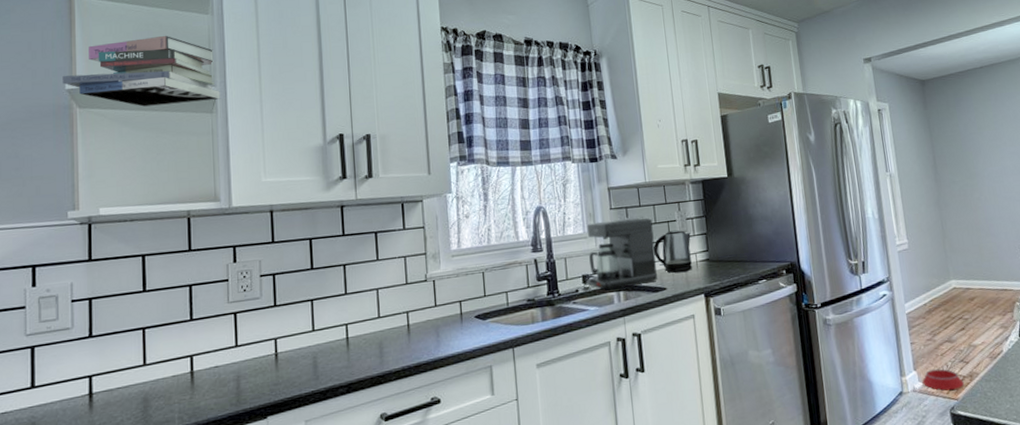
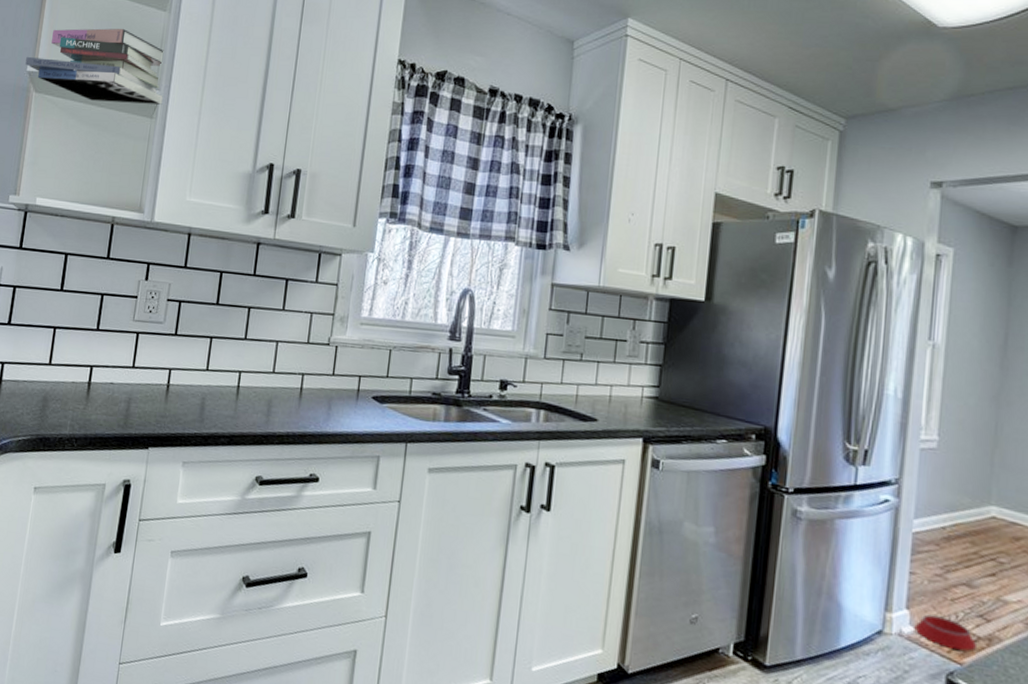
coffee maker: present [587,218,658,290] -> none [504,321,597,408]
kettle: present [653,229,692,273] -> none [591,351,642,406]

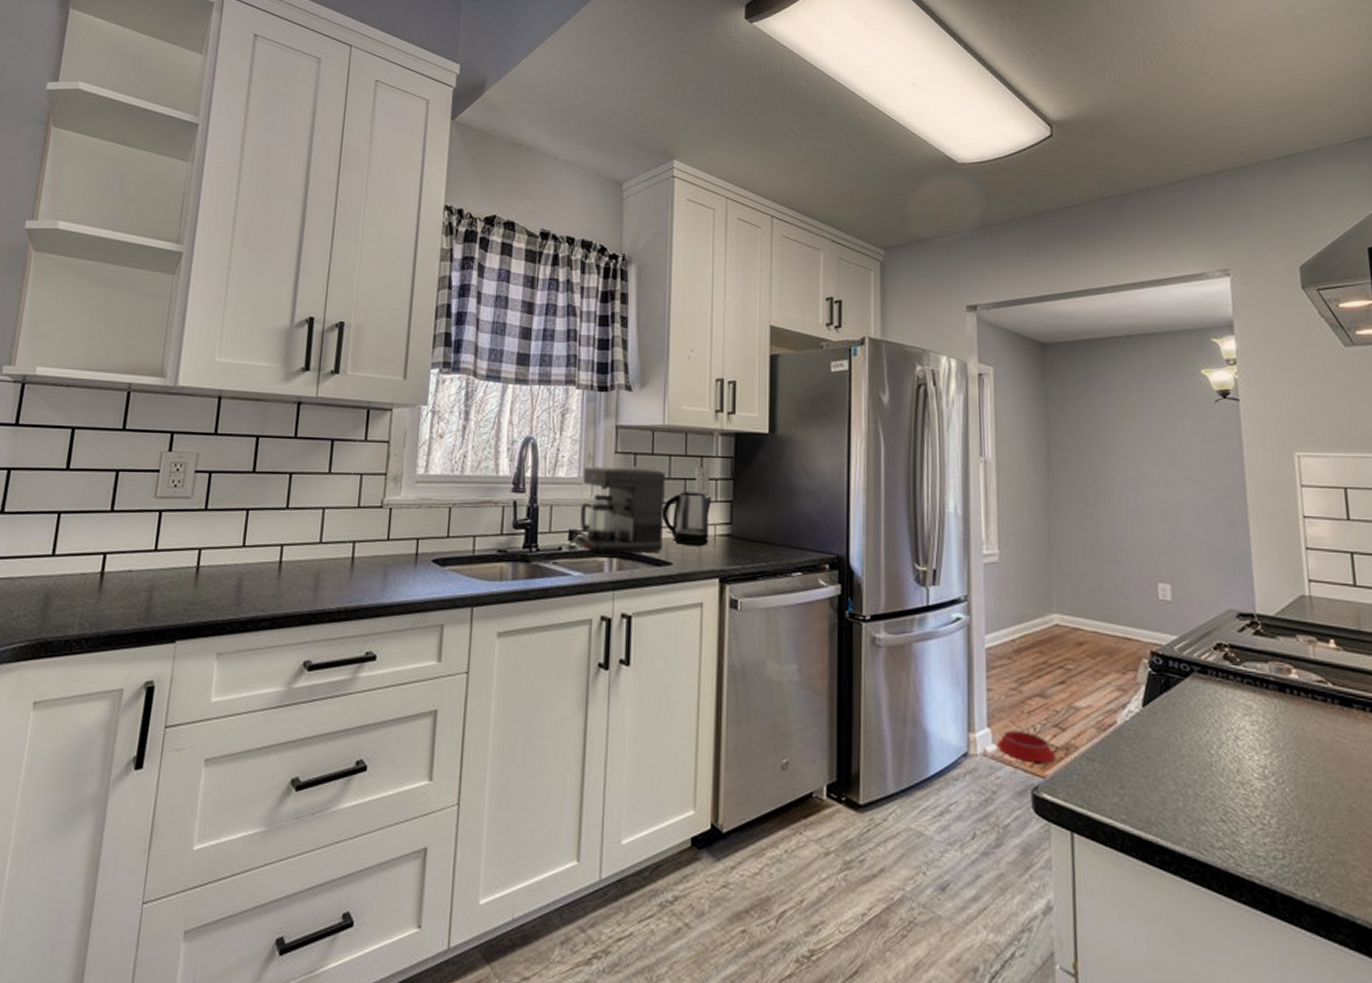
books: present [25,28,164,105] -> none [23,180,187,260]
coffee maker: none [504,321,597,408] -> present [574,466,665,554]
kettle: none [591,351,642,406] -> present [663,490,712,546]

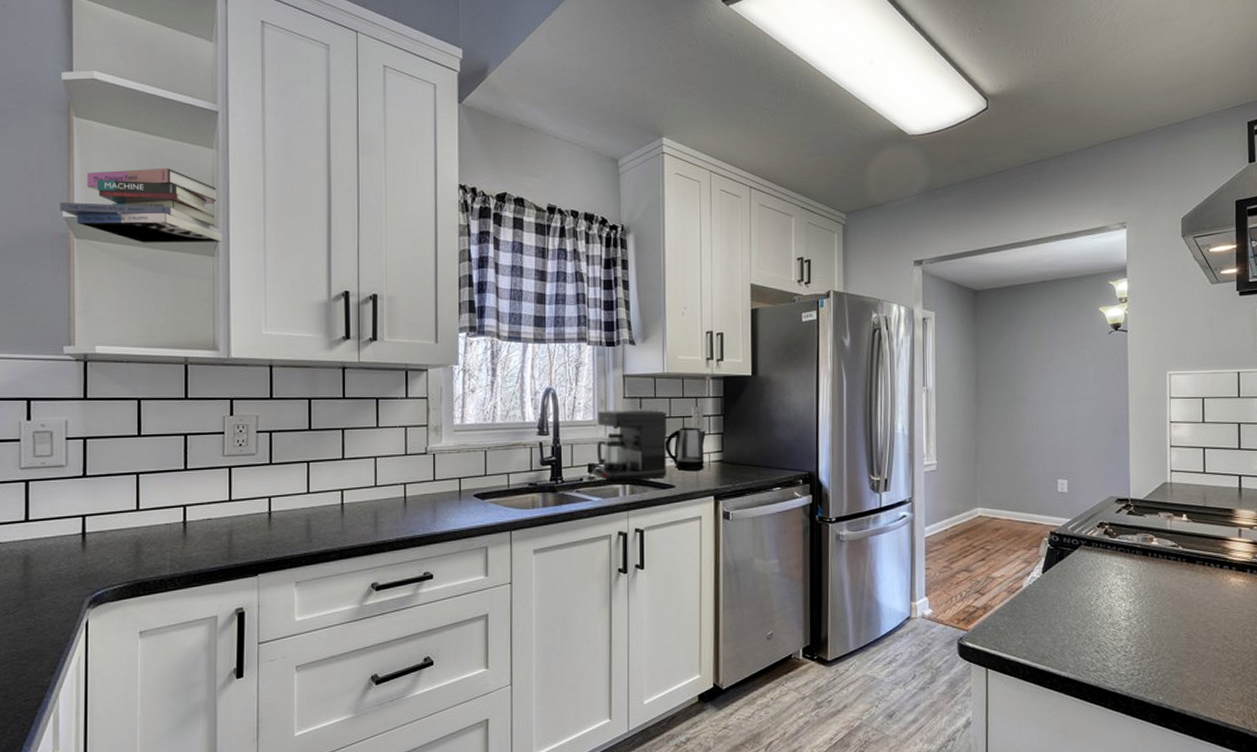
books: none [23,180,187,260] -> present [60,167,223,243]
pet bowl: present [997,730,1057,763] -> none [932,597,977,620]

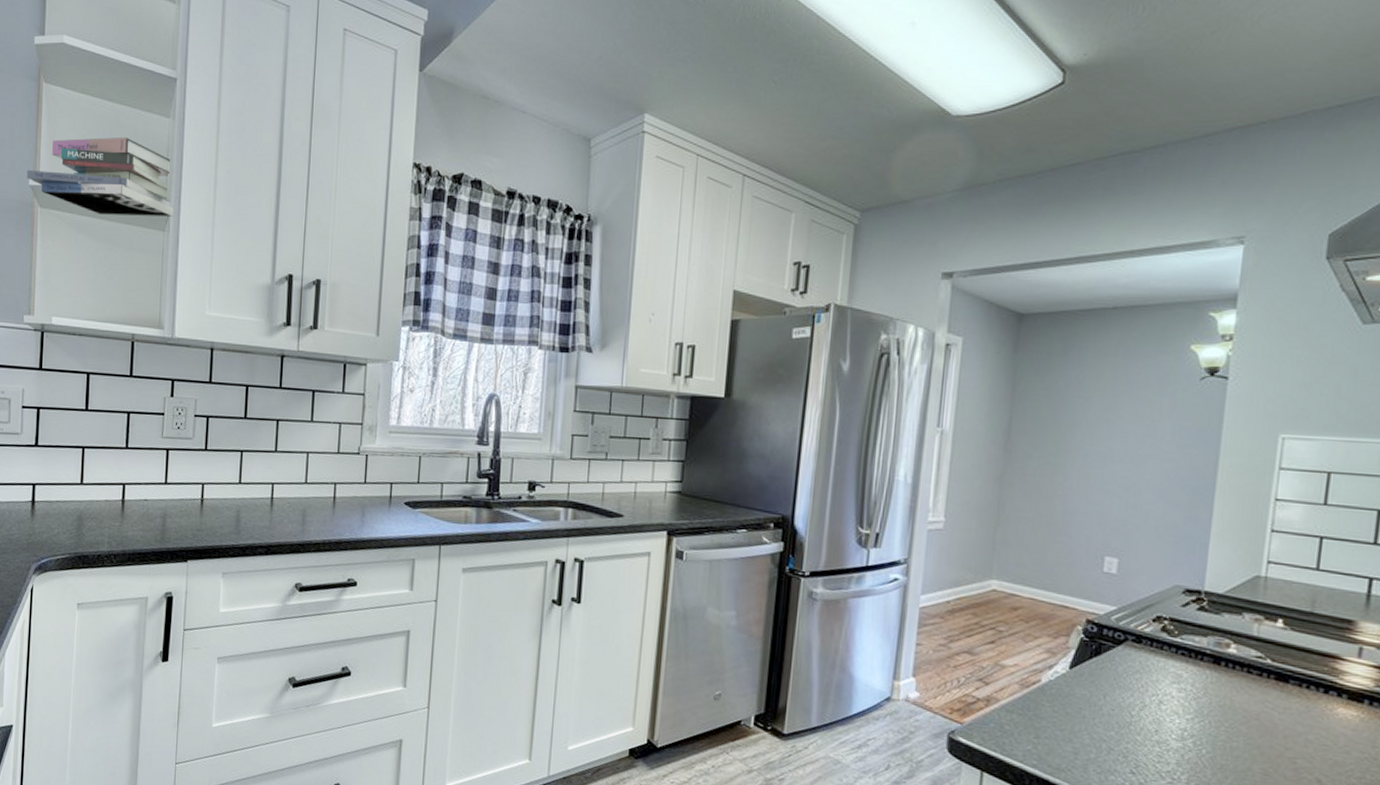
coffee maker: present [592,409,667,482] -> none [532,423,621,505]
kettle: present [666,426,706,471] -> none [616,449,665,501]

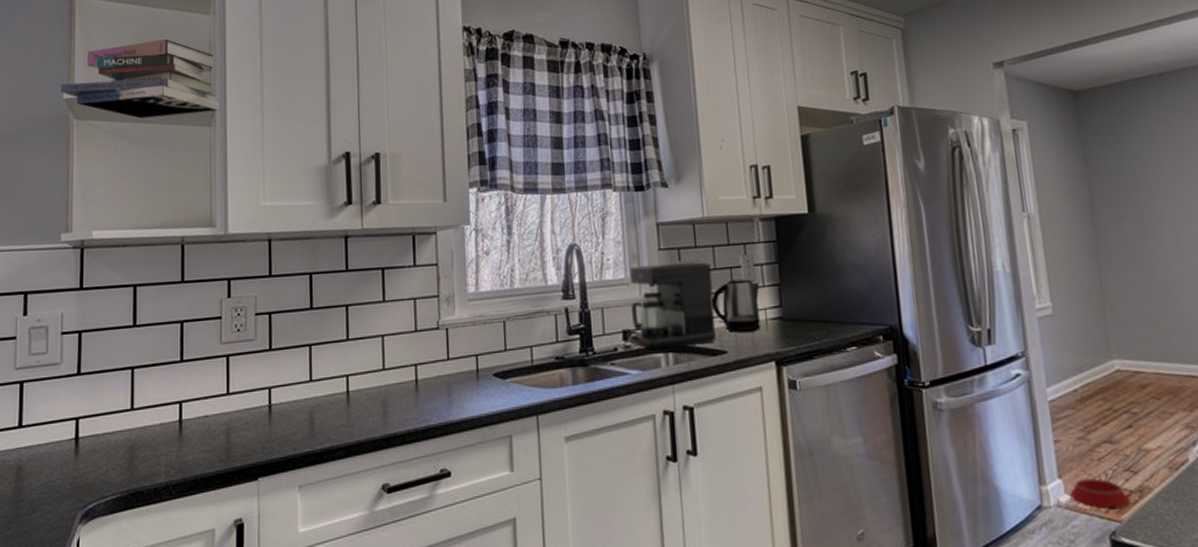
coffee maker: none [532,423,621,505] -> present [628,262,717,351]
kettle: none [616,449,665,501] -> present [712,278,760,333]
pet bowl: none [920,681,977,712] -> present [1070,478,1132,508]

